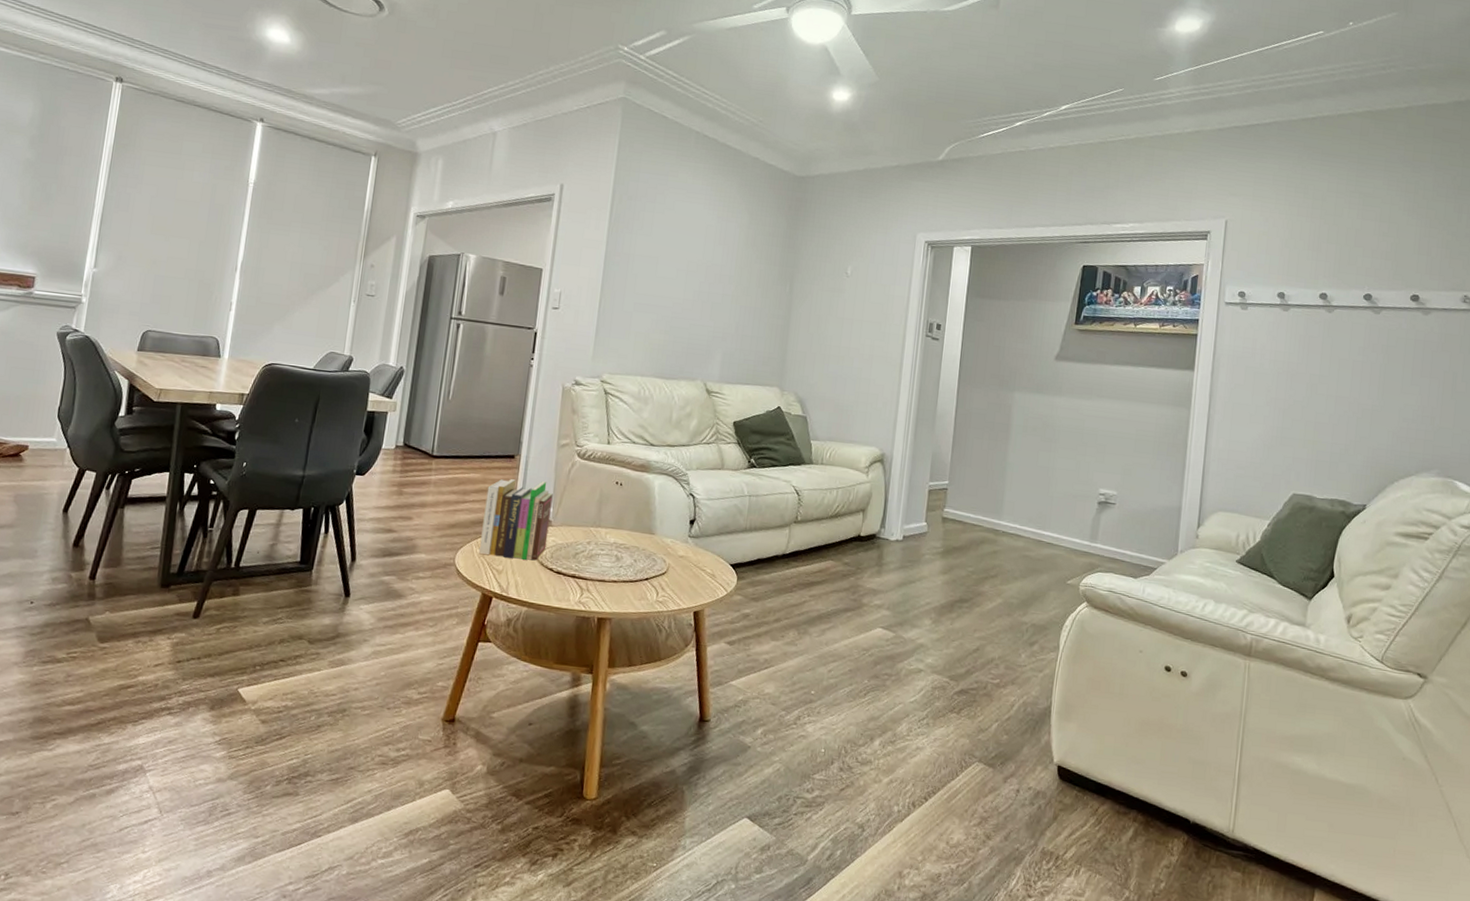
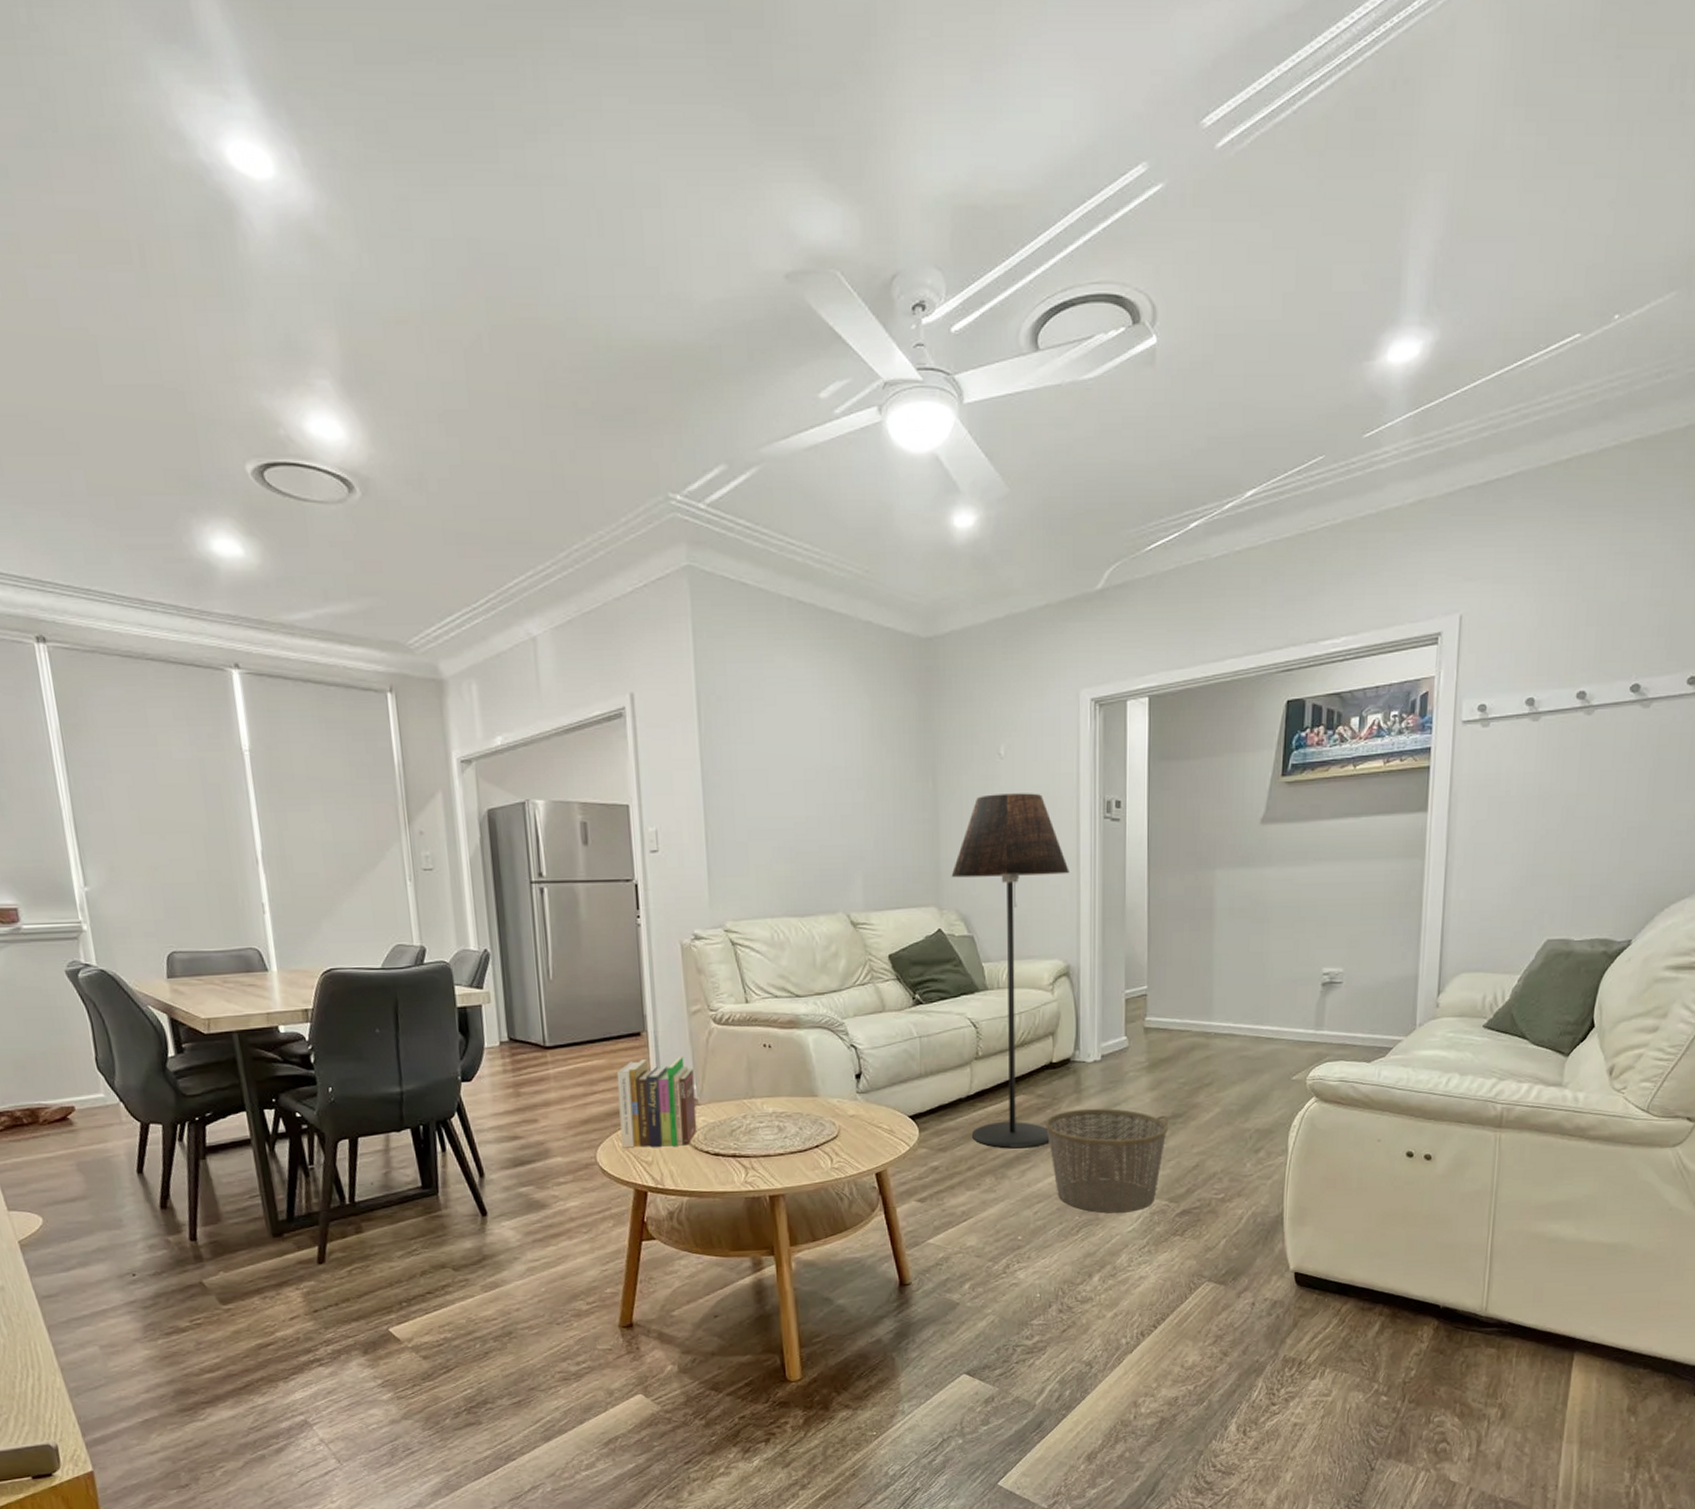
floor lamp: none [783,303,893,610] -> present [951,793,1069,1149]
basket: none [846,581,956,684] -> present [1043,1108,1169,1213]

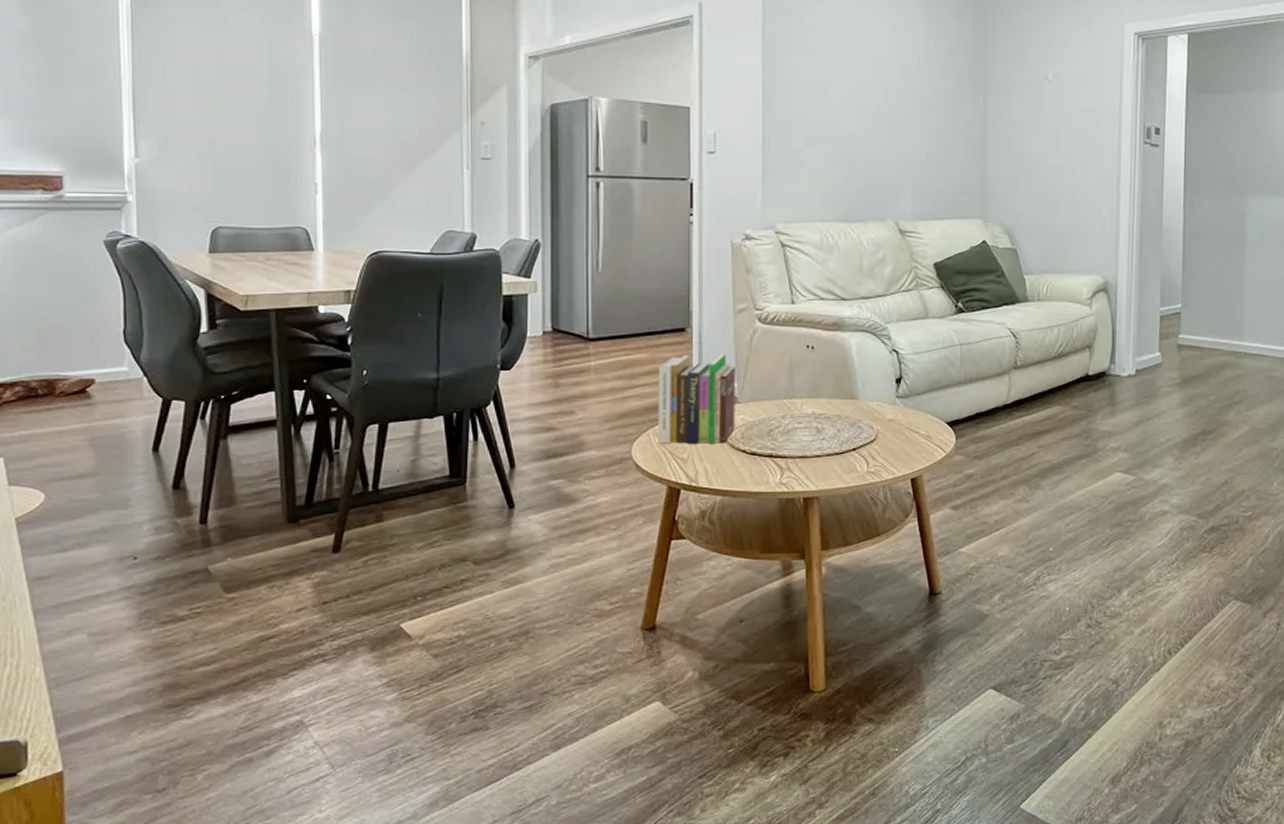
floor lamp: present [951,793,1069,1149] -> none [997,115,1110,459]
basket: present [1043,1108,1169,1213] -> none [1078,422,1200,527]

